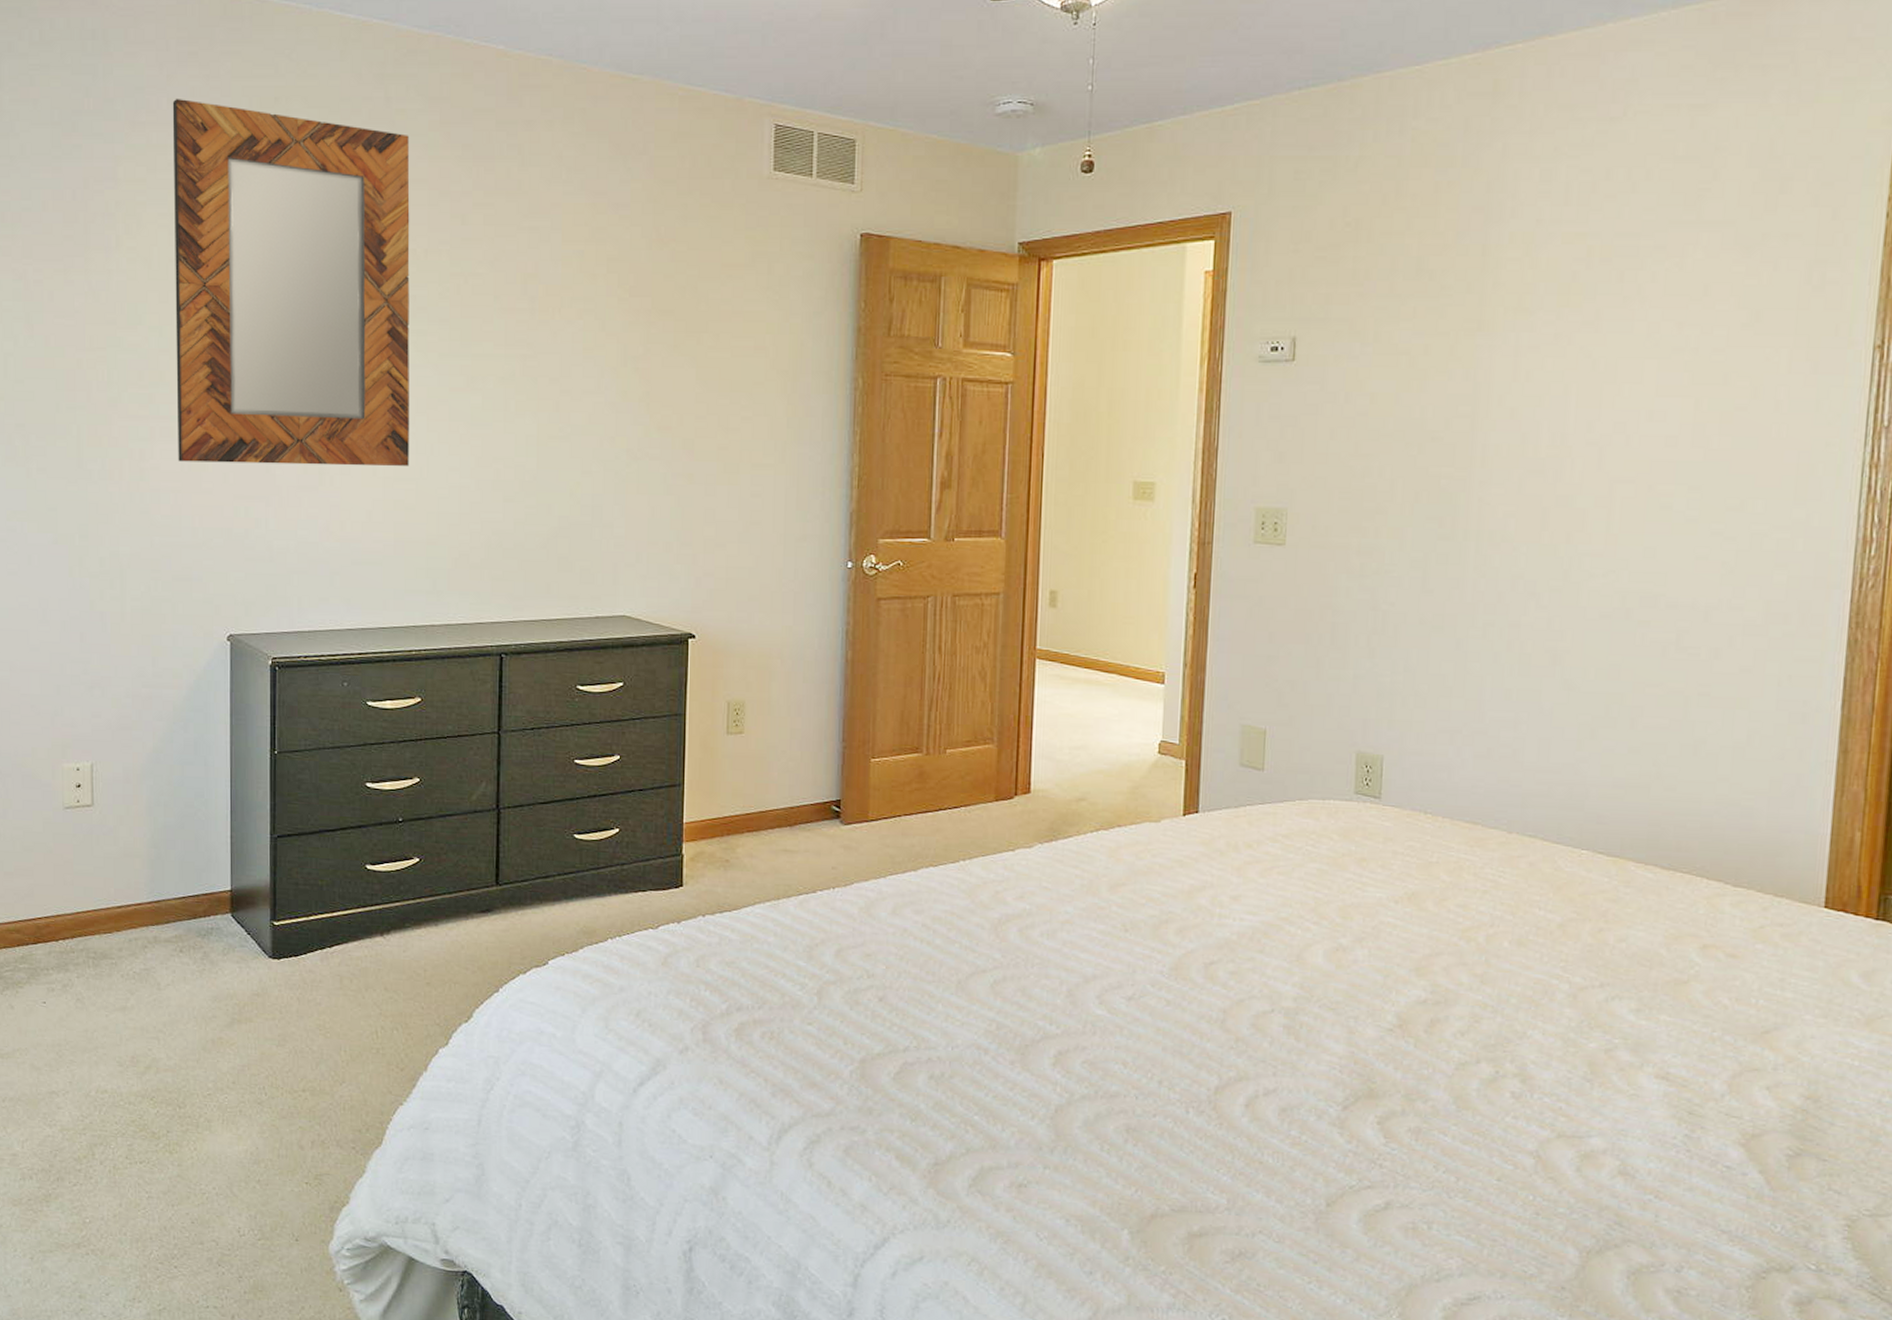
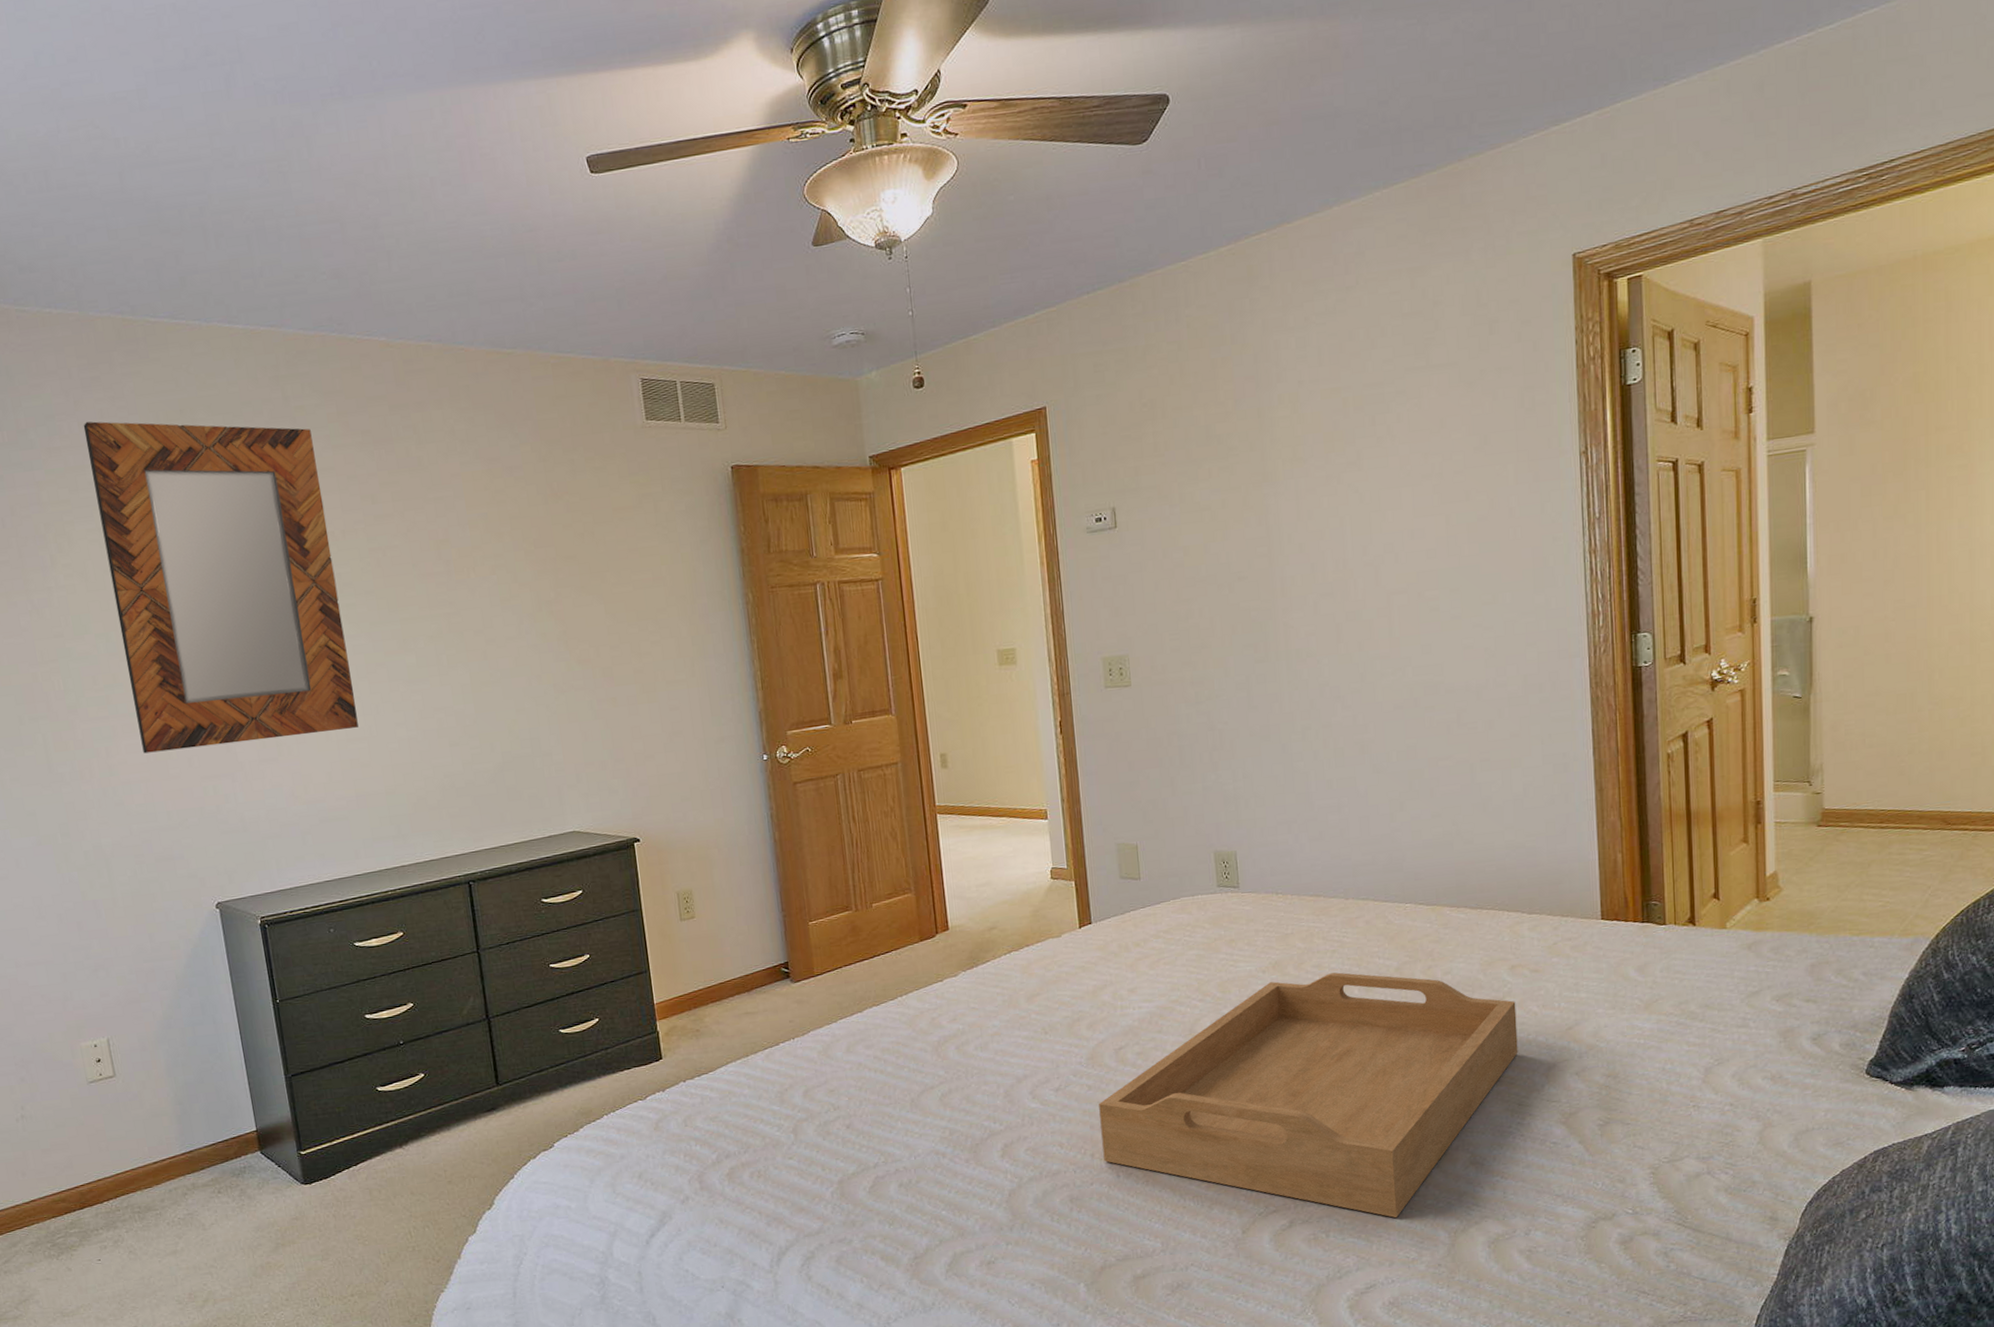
serving tray: none [1173,915,1703,1221] -> present [1099,972,1518,1218]

